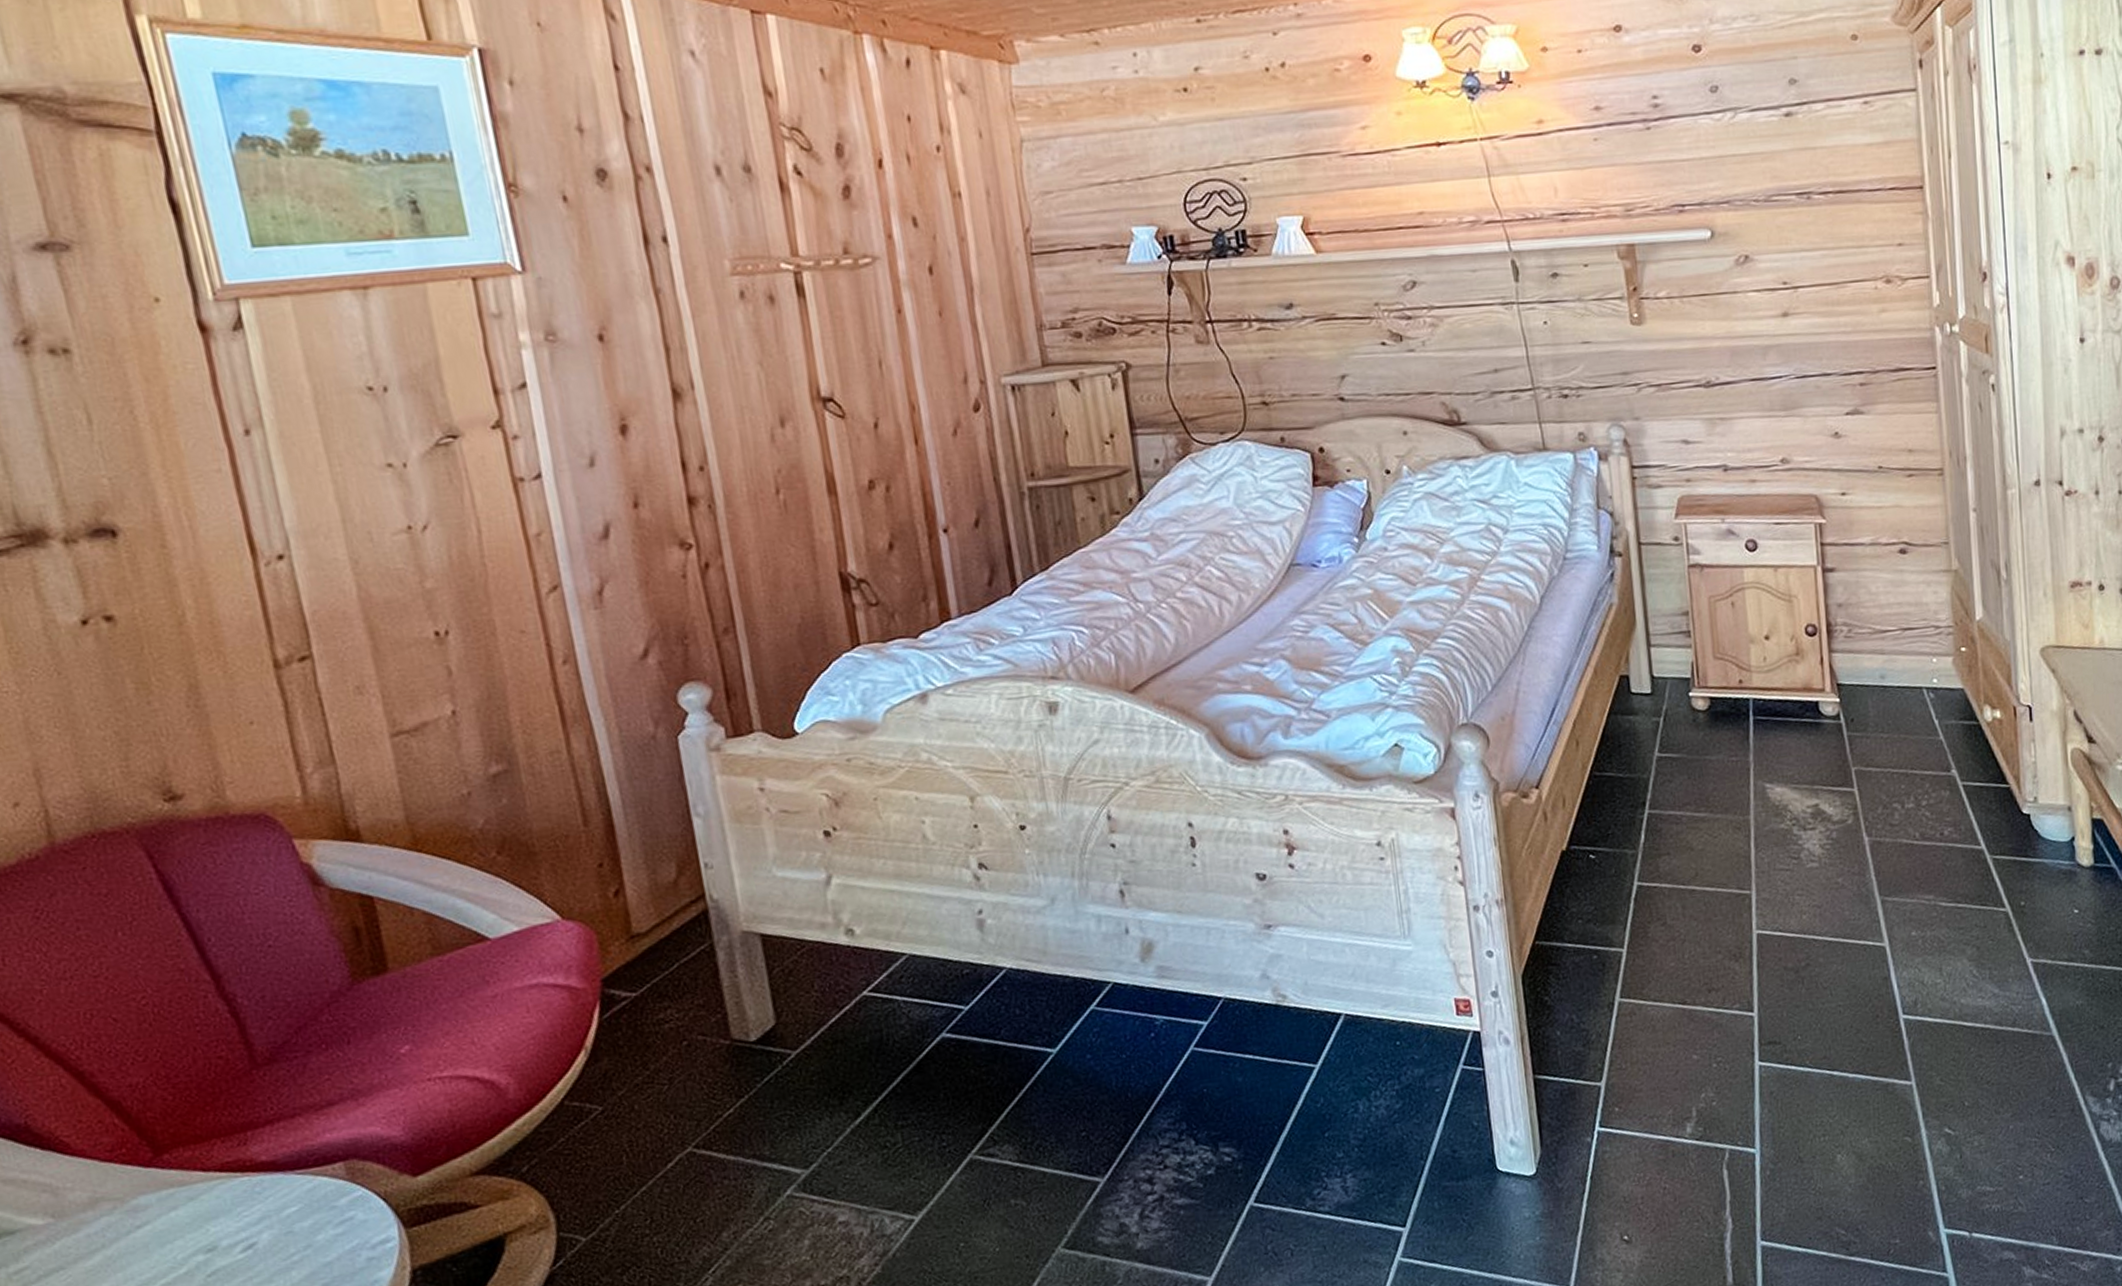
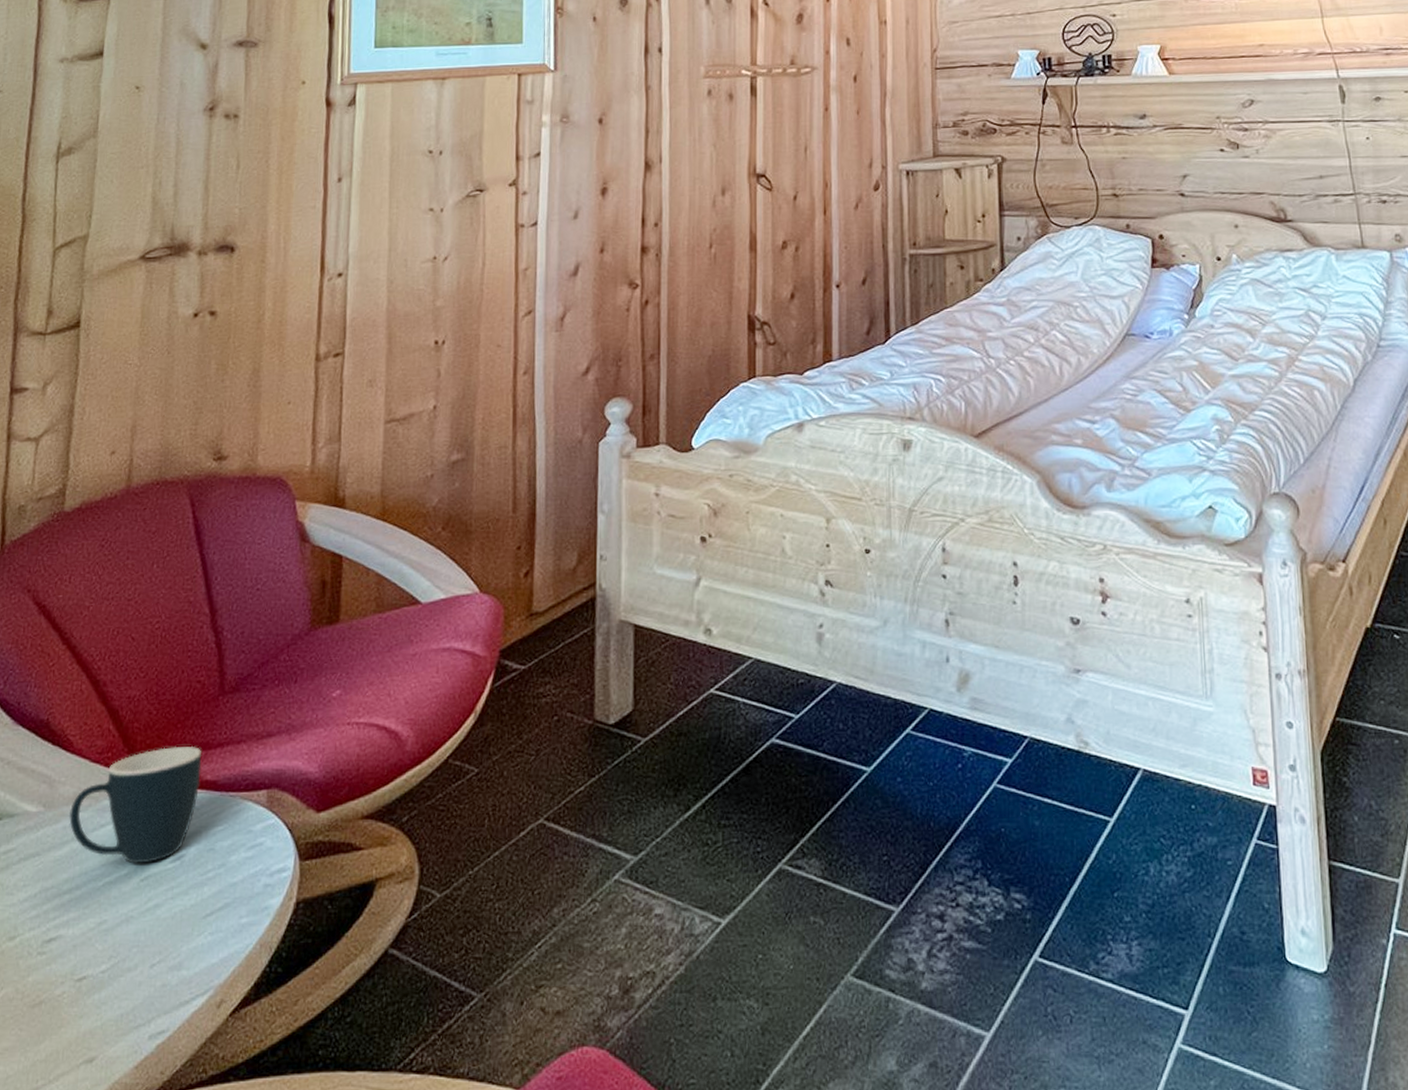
mug: none [89,1128,256,1261] -> present [68,747,202,864]

